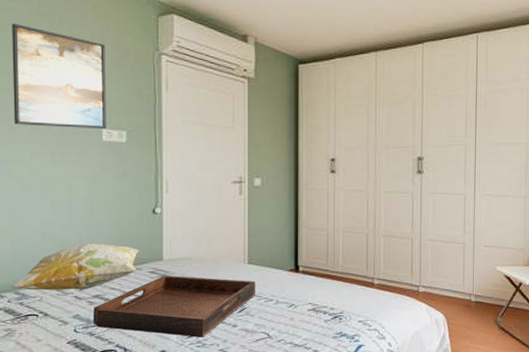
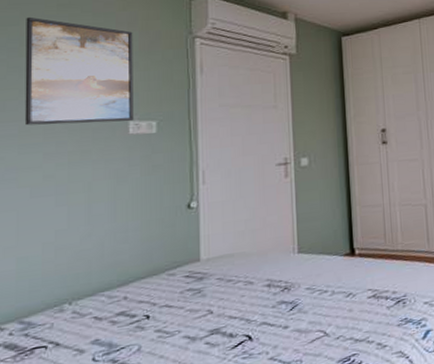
decorative pillow: present [12,243,140,291] -> none [15,249,174,318]
serving tray: present [94,276,255,337] -> none [117,271,308,352]

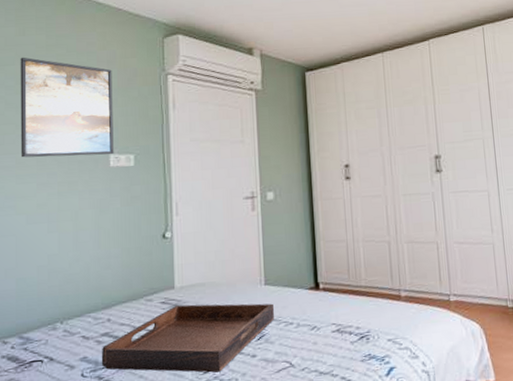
serving tray: none [117,271,308,352] -> present [102,303,274,373]

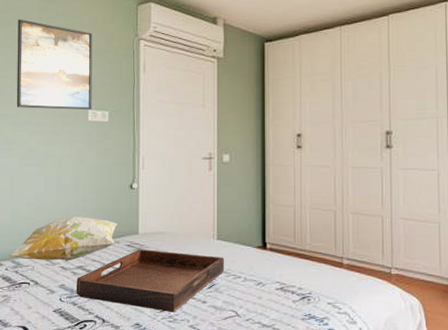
decorative pillow: none [16,275,151,333] -> present [9,216,119,261]

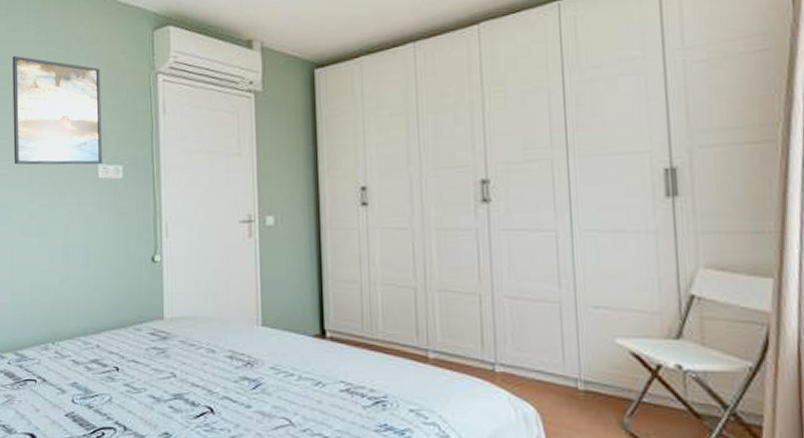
decorative pillow: present [9,216,119,261] -> none [12,297,139,353]
serving tray: present [77,249,224,312] -> none [91,339,272,419]

